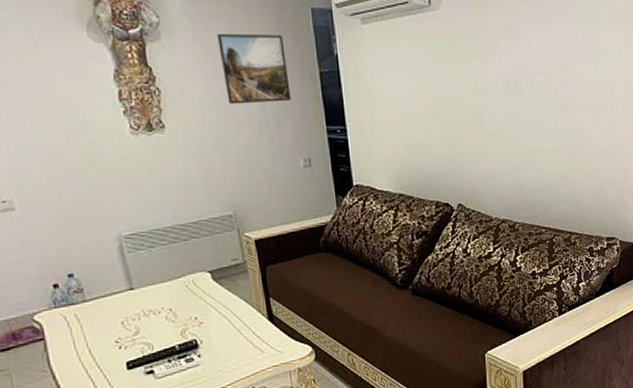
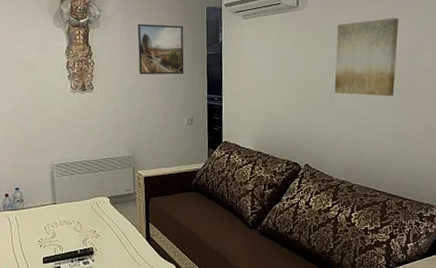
wall art: none [480,18,553,115] -> present [334,18,399,96]

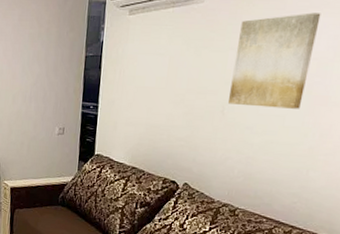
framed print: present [137,24,184,75] -> none [10,21,61,79]

